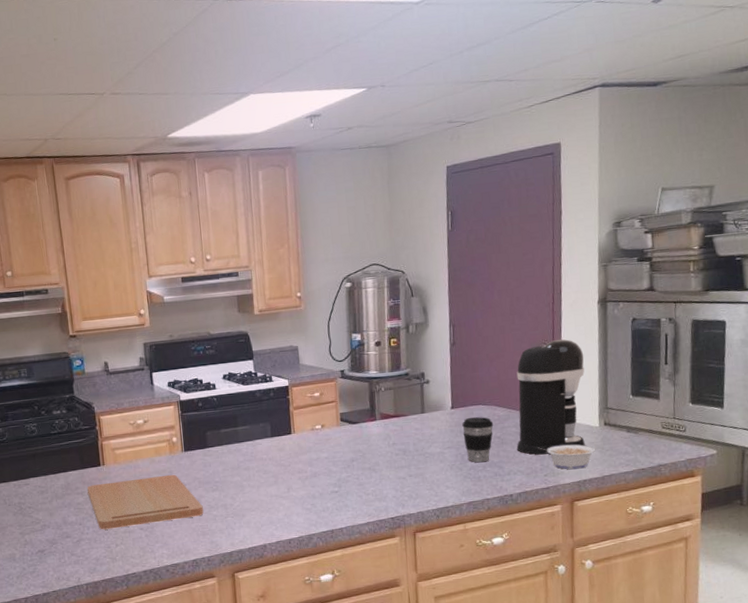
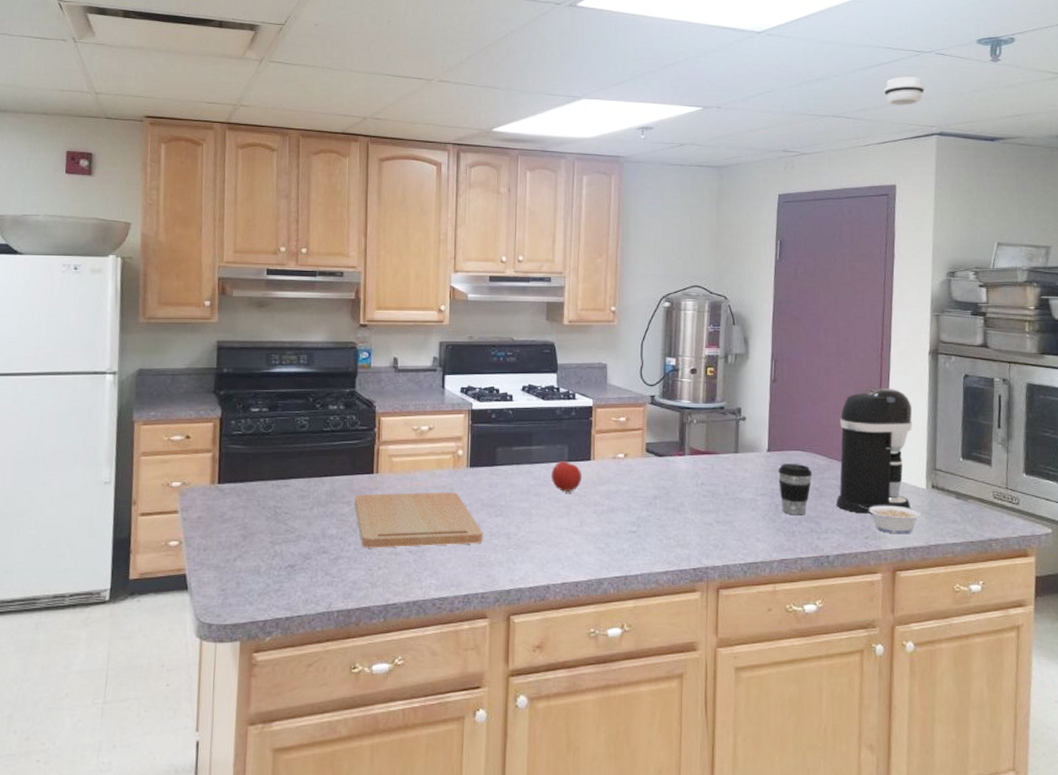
fruit: none [257,434,285,464] -> present [551,458,581,492]
smoke detector: none [544,29,586,62] -> present [883,77,925,105]

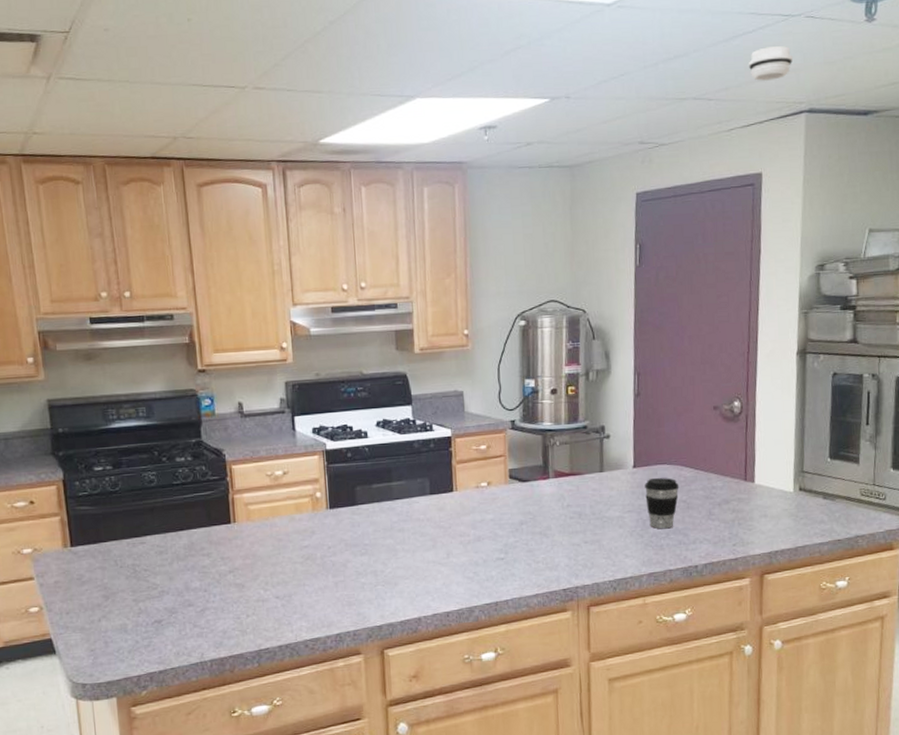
cutting board: present [355,492,483,548] -> none [215,535,350,598]
fruit: present [551,458,581,492] -> none [413,491,445,525]
coffee maker: present [836,389,913,514] -> none [703,393,780,522]
legume: present [858,504,922,534] -> none [725,511,789,539]

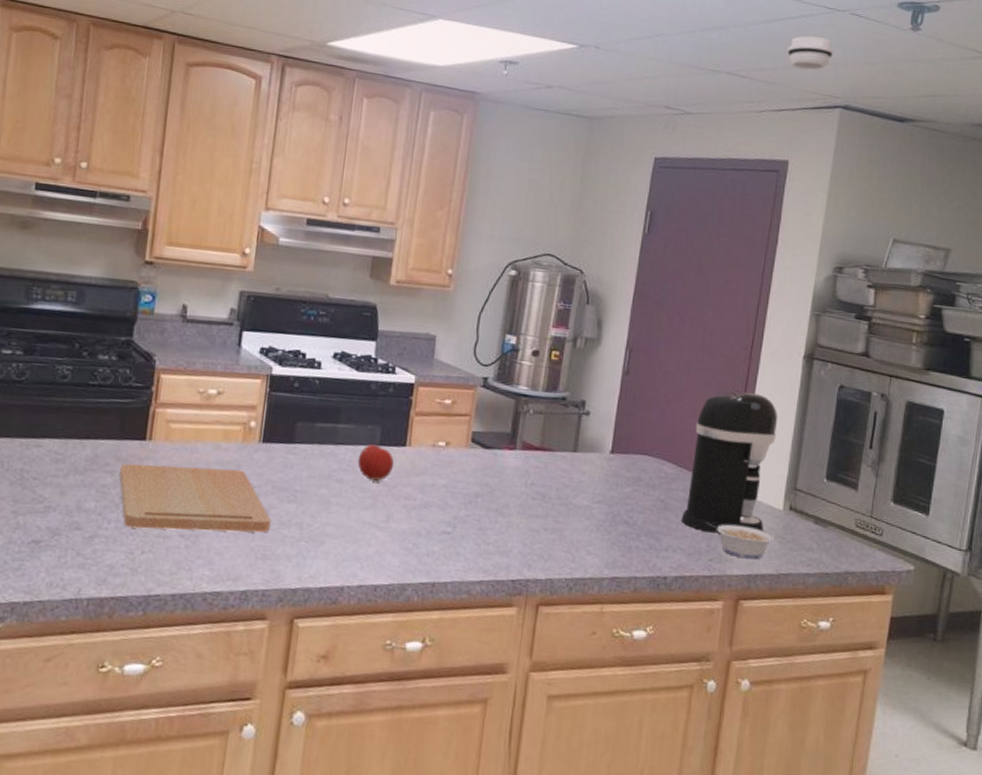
cutting board: none [215,535,350,598] -> present [119,463,271,533]
fruit: none [413,491,445,525] -> present [357,441,394,481]
coffee cup: present [644,477,679,529] -> none [619,468,659,529]
coffee maker: none [703,393,780,522] -> present [681,392,778,534]
legume: none [725,511,789,539] -> present [705,521,775,560]

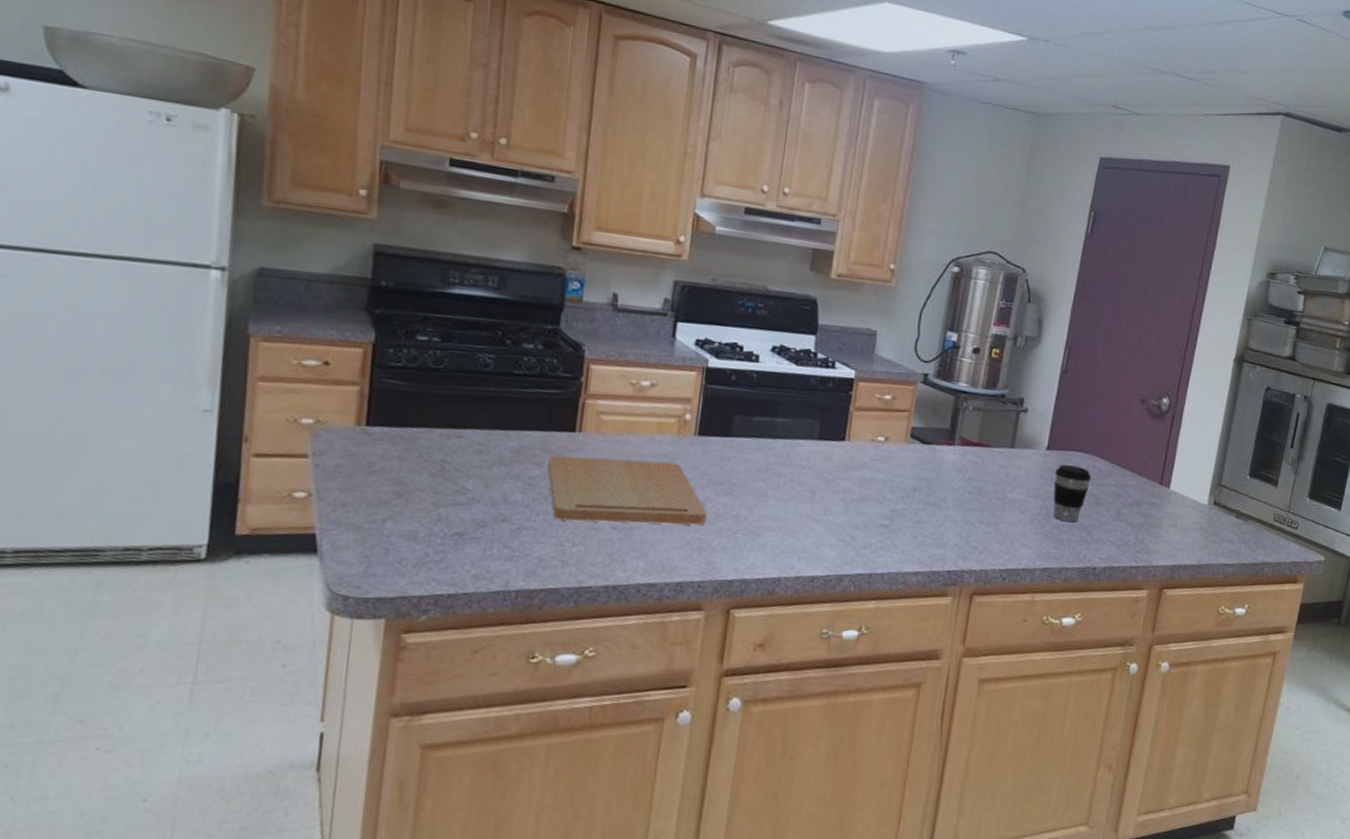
fruit: present [357,441,394,481] -> none [795,435,832,475]
coffee cup: none [619,468,659,529] -> present [1053,464,1092,523]
coffee maker: present [681,392,778,534] -> none [1111,393,1208,527]
legume: present [705,521,775,560] -> none [1134,515,1199,551]
smoke detector: present [787,35,834,70] -> none [1234,39,1280,75]

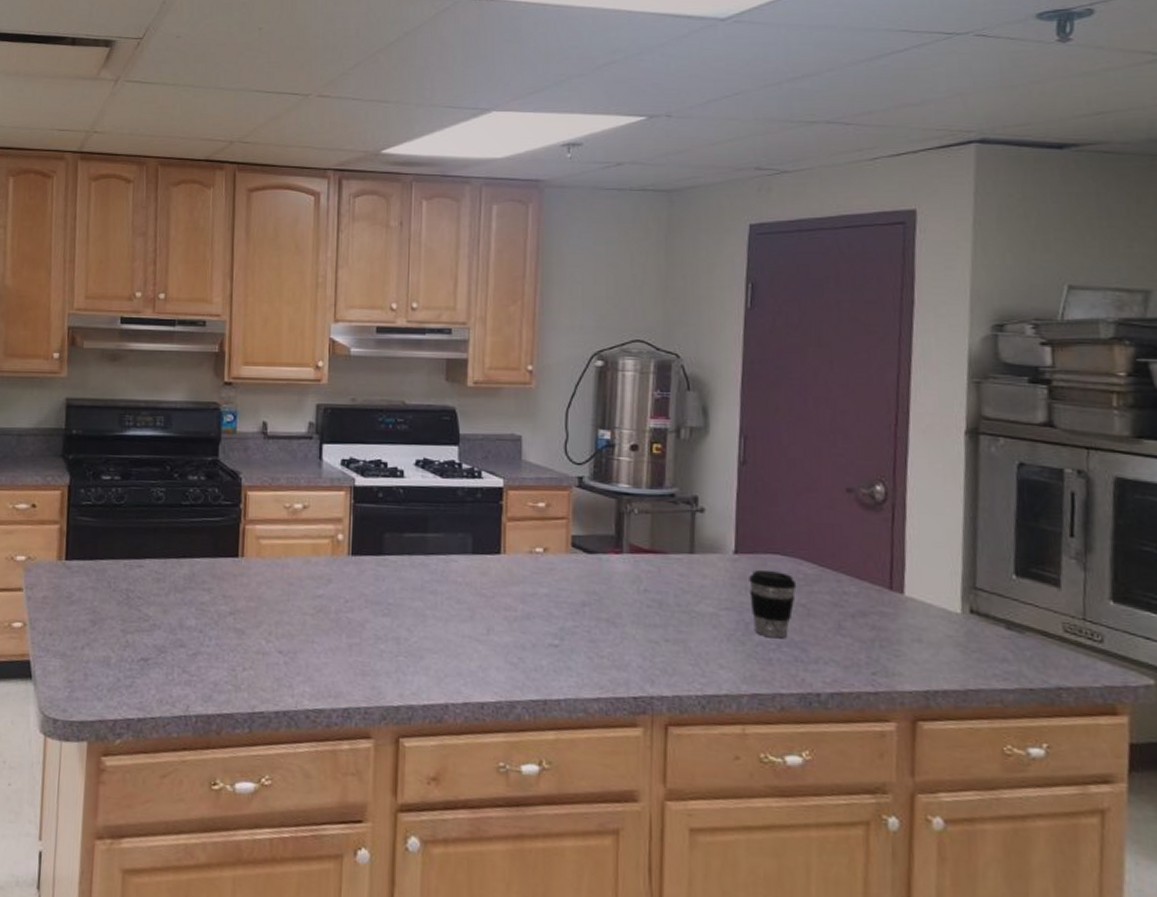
cutting board: present [548,455,707,526] -> none [216,581,367,648]

